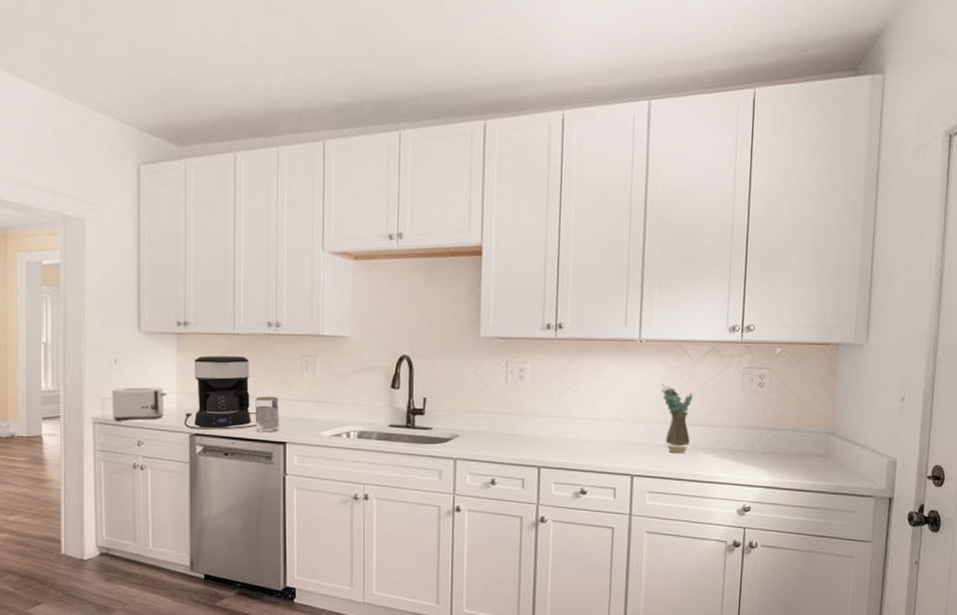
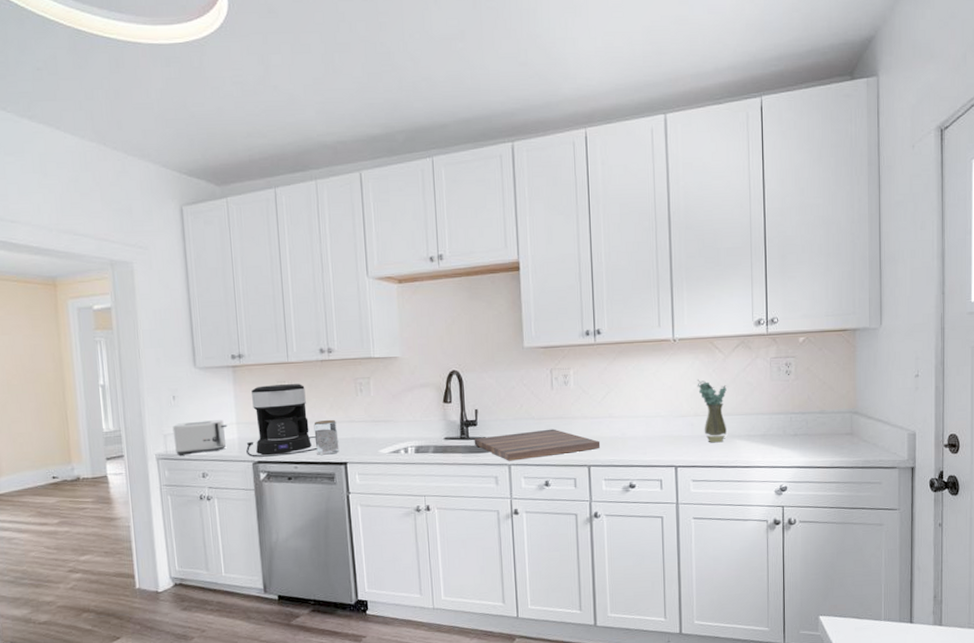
cutting board: none [420,424,553,455] -> present [474,429,601,461]

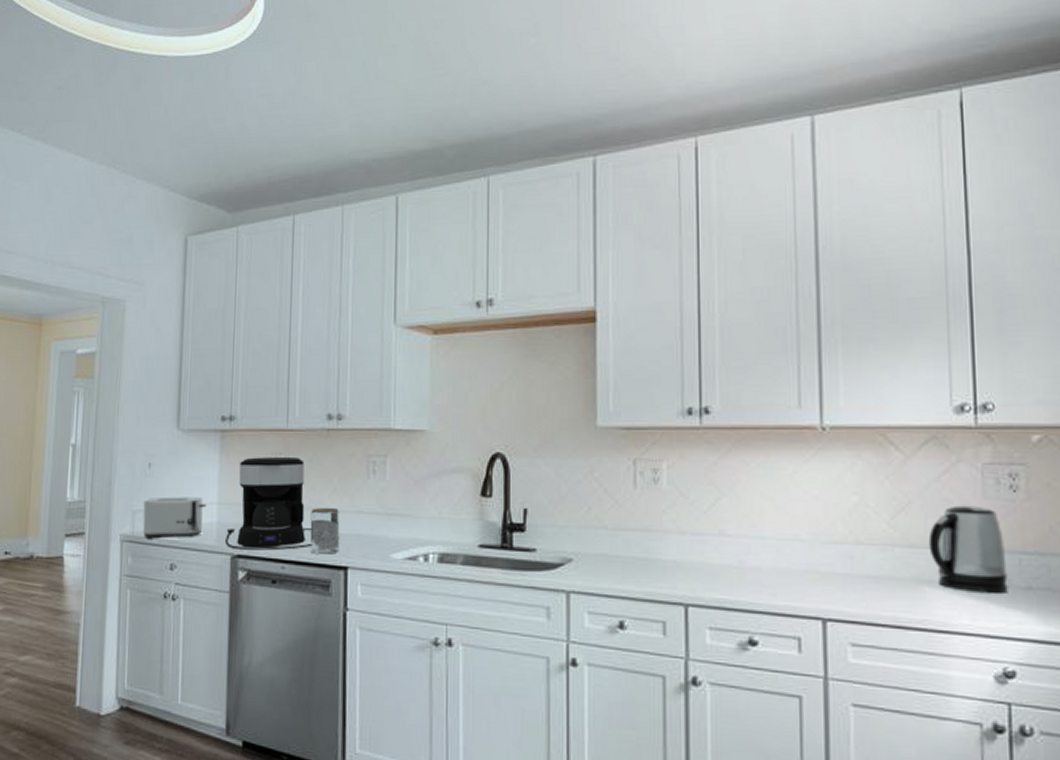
cutting board: present [474,429,601,461] -> none [519,545,705,587]
vase: present [697,380,727,443] -> none [859,489,909,589]
kettle: none [738,385,784,441] -> present [928,505,1008,595]

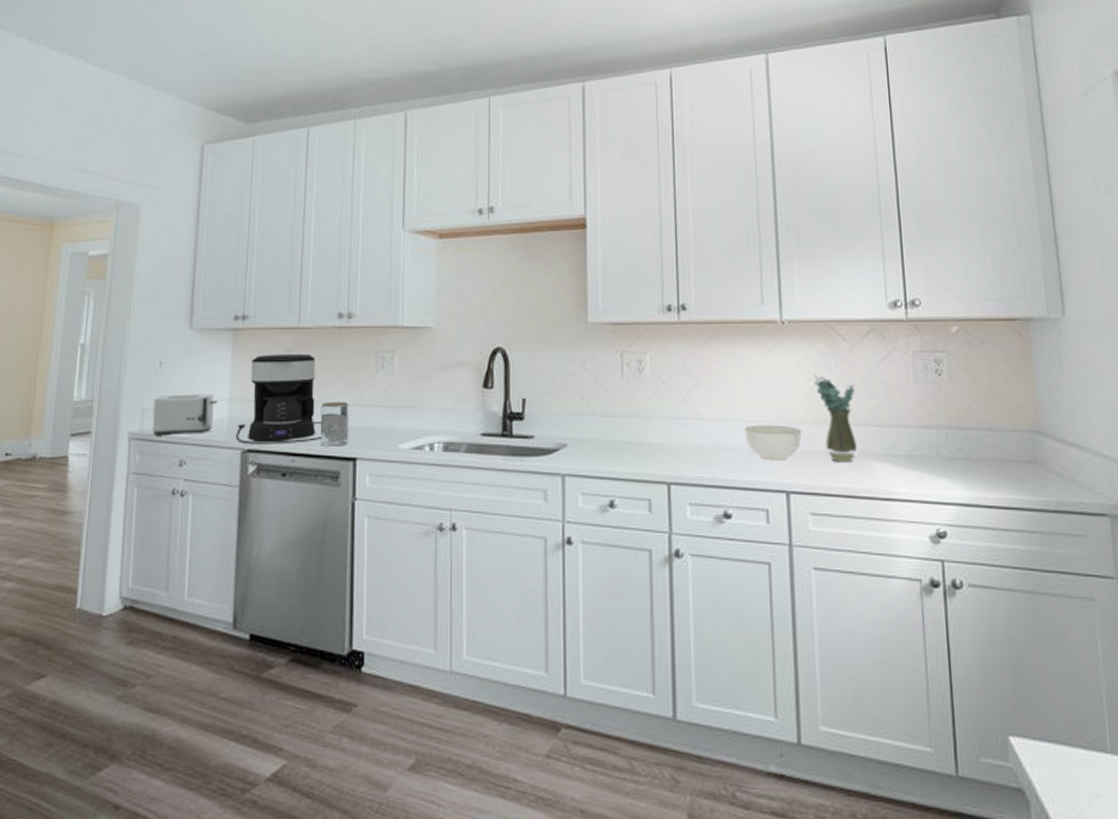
bowl: none [774,543,842,584] -> present [744,424,802,461]
vase: none [859,489,909,589] -> present [814,375,857,463]
kettle: present [928,505,1008,595] -> none [872,388,938,465]

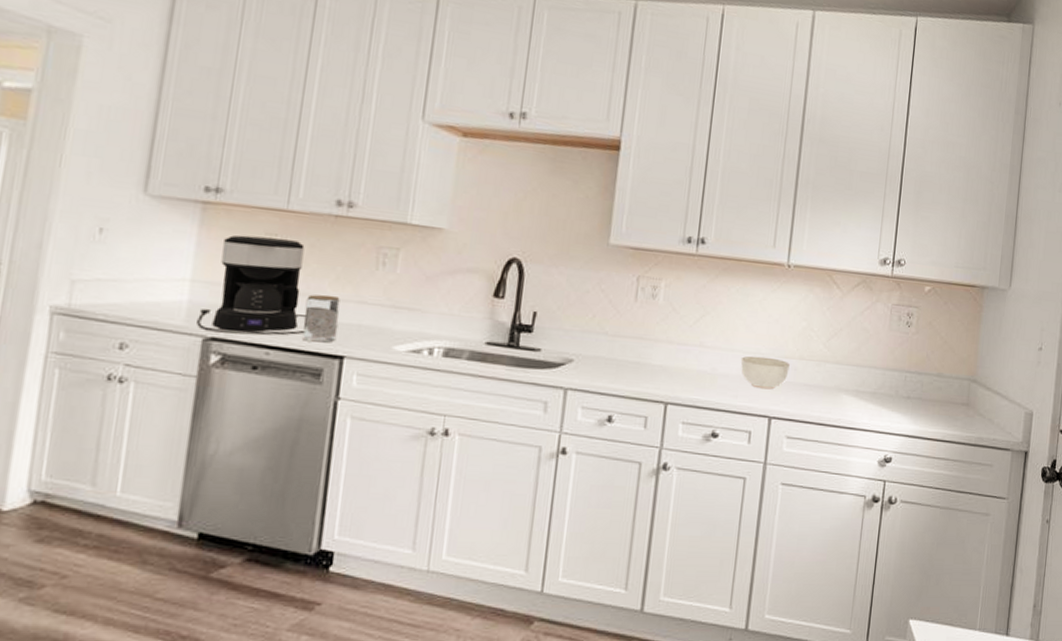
toaster: present [152,394,218,436] -> none [84,267,176,317]
vase: present [814,375,857,463] -> none [807,316,840,395]

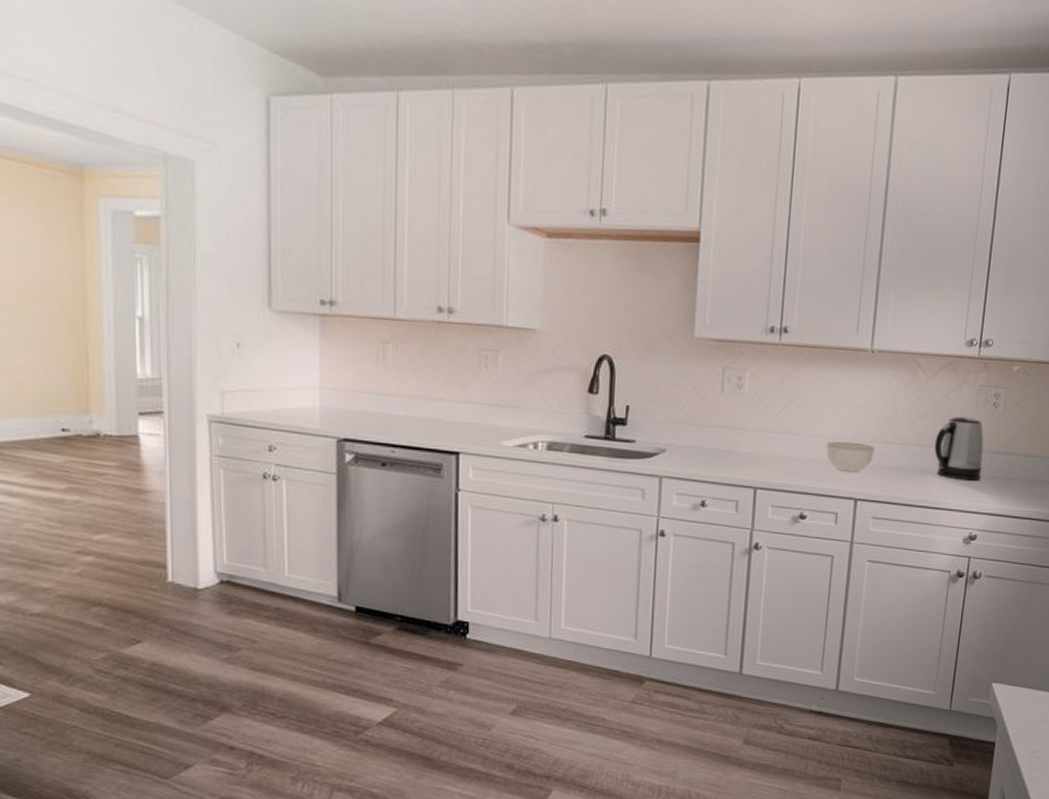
coffee maker: present [197,235,306,336] -> none [330,344,423,436]
jar: present [302,294,340,343] -> none [420,396,452,441]
kettle: none [849,334,898,401] -> present [934,416,984,482]

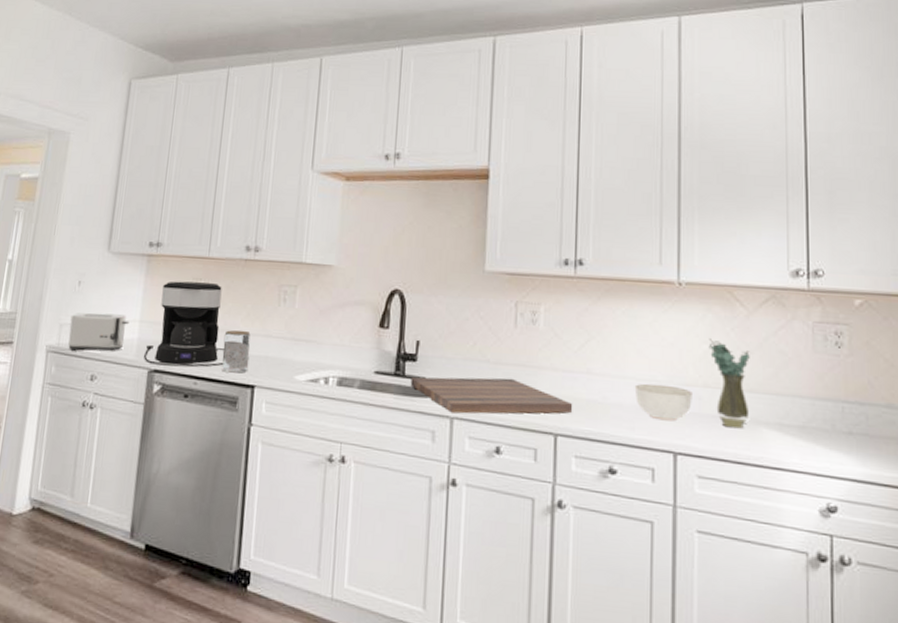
toaster: none [233,378,308,421] -> present [68,312,130,352]
coffee maker: none [330,344,423,436] -> present [144,281,224,368]
jar: none [420,396,452,441] -> present [222,330,251,374]
cutting board: none [620,439,772,473] -> present [410,377,573,414]
vase: none [891,401,925,477] -> present [708,339,750,429]
kettle: present [934,416,984,482] -> none [766,357,832,437]

